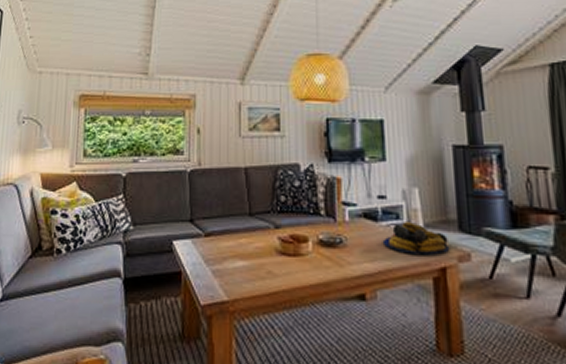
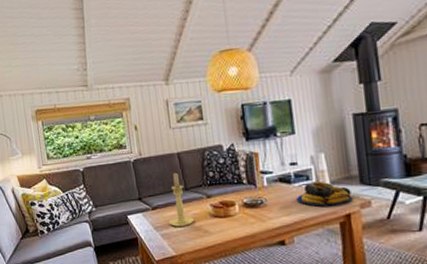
candle holder: none [225,191,255,262] -> present [169,172,194,227]

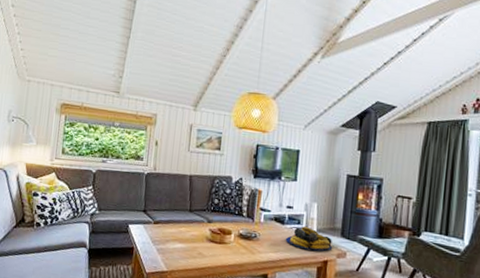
candle holder: present [169,172,194,227] -> none [168,193,191,245]

